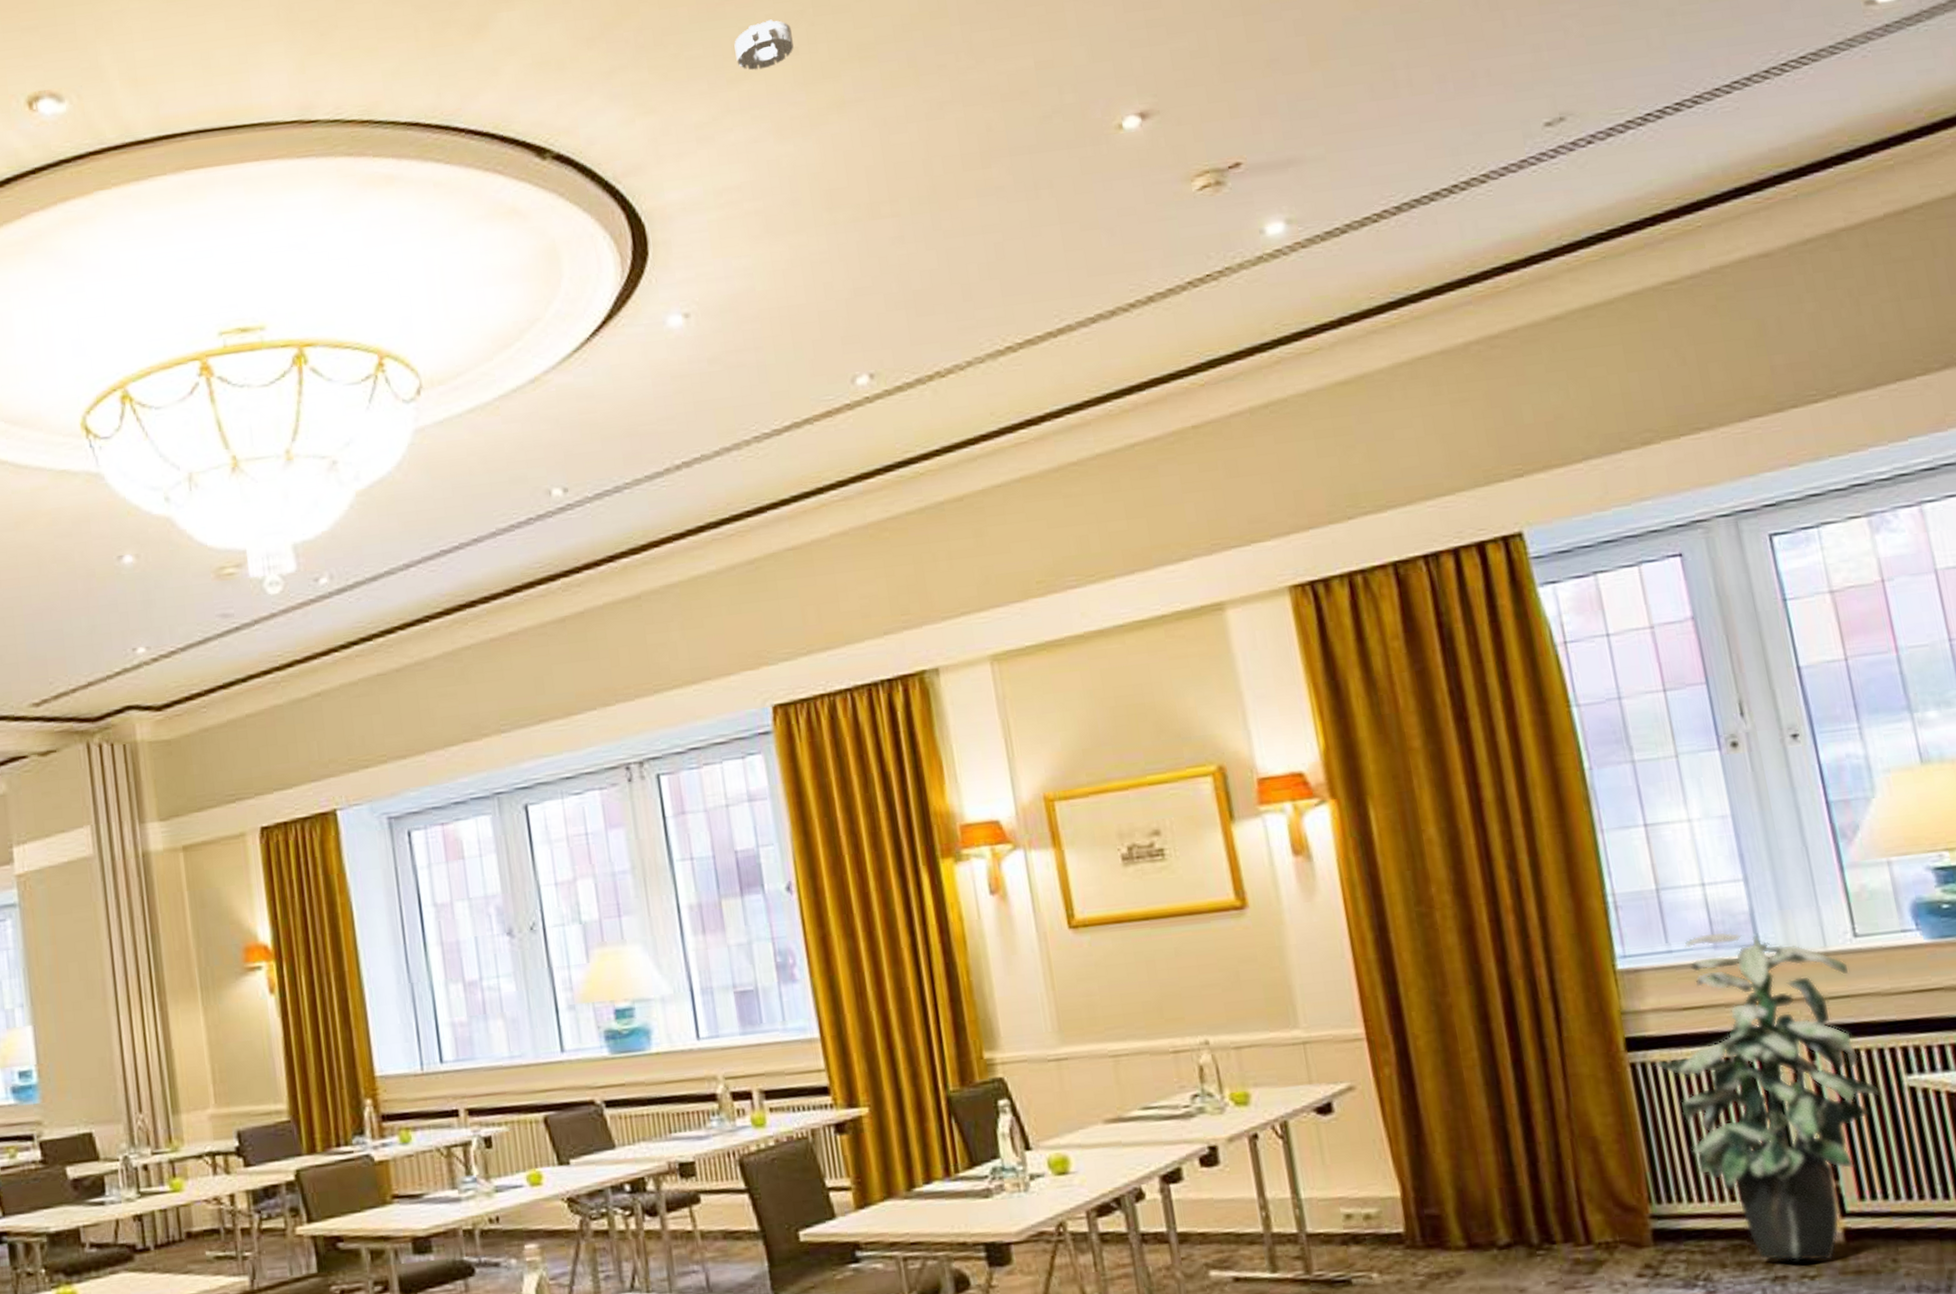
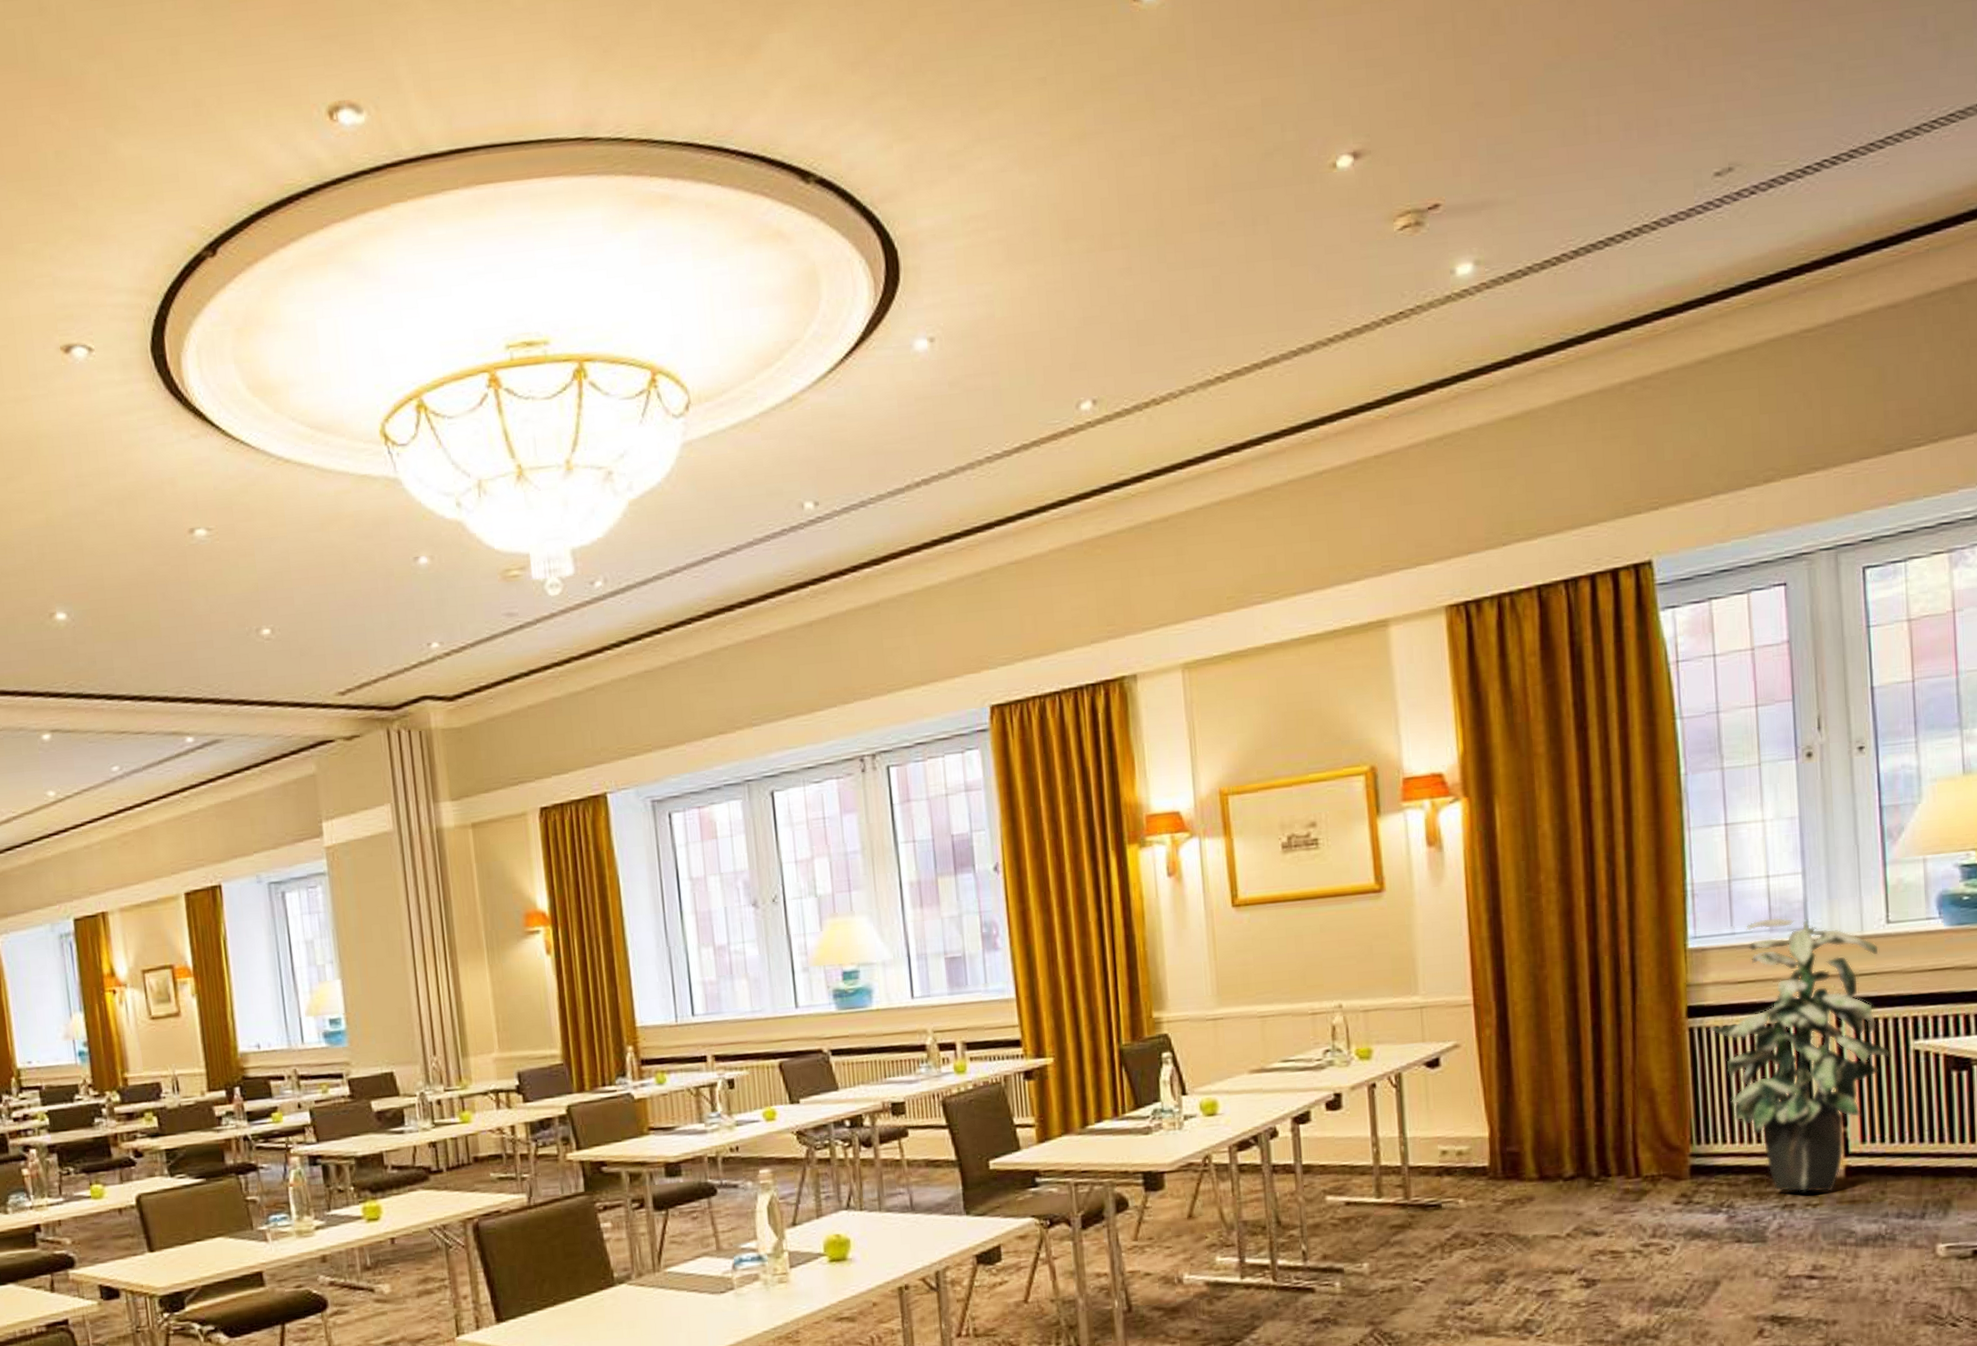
smoke detector: present [734,19,794,71] -> none [987,48,1042,100]

